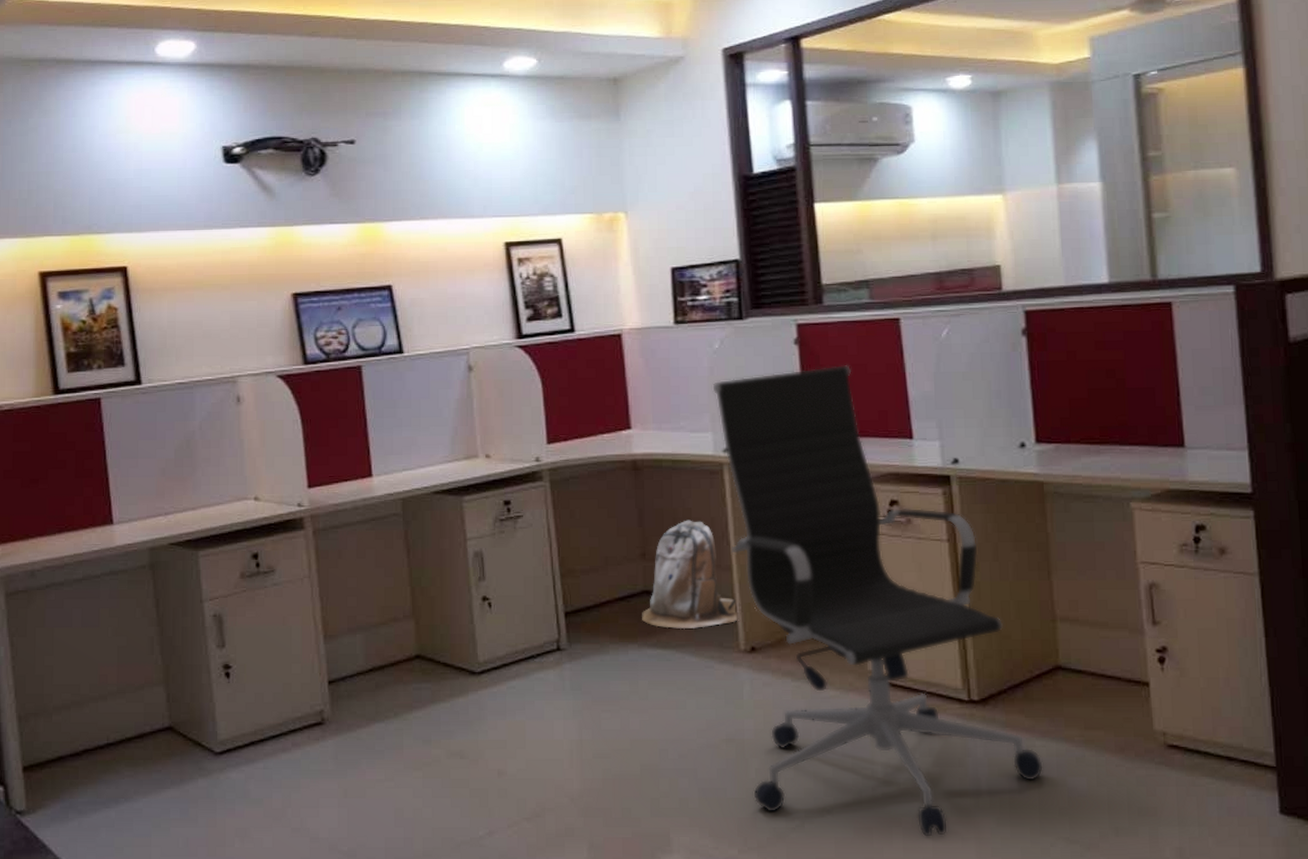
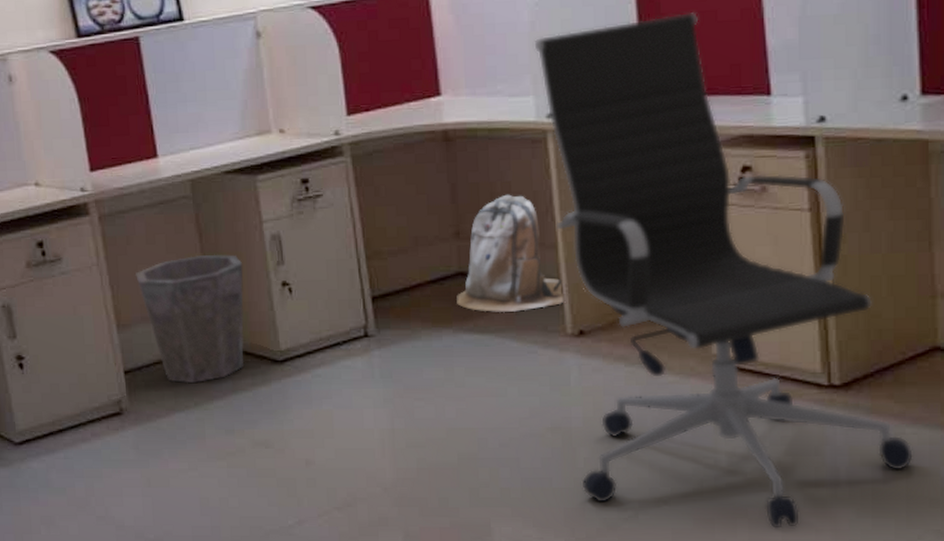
waste bin: none [344,569,447,694] -> present [134,254,245,384]

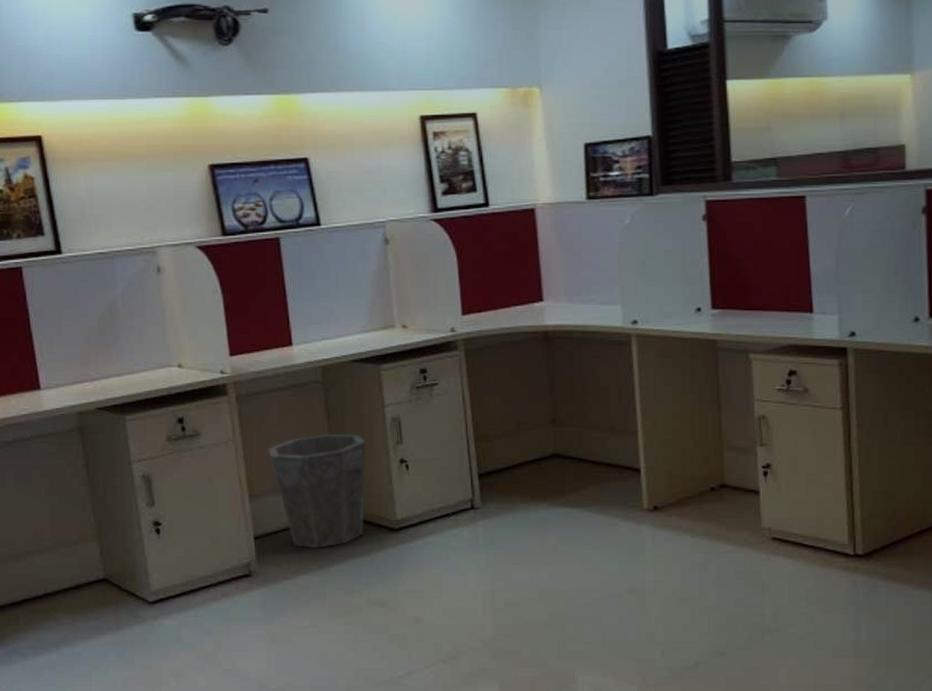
backpack: present [457,194,586,313] -> none [552,388,660,490]
office chair: present [534,11,914,530] -> none [622,240,920,677]

